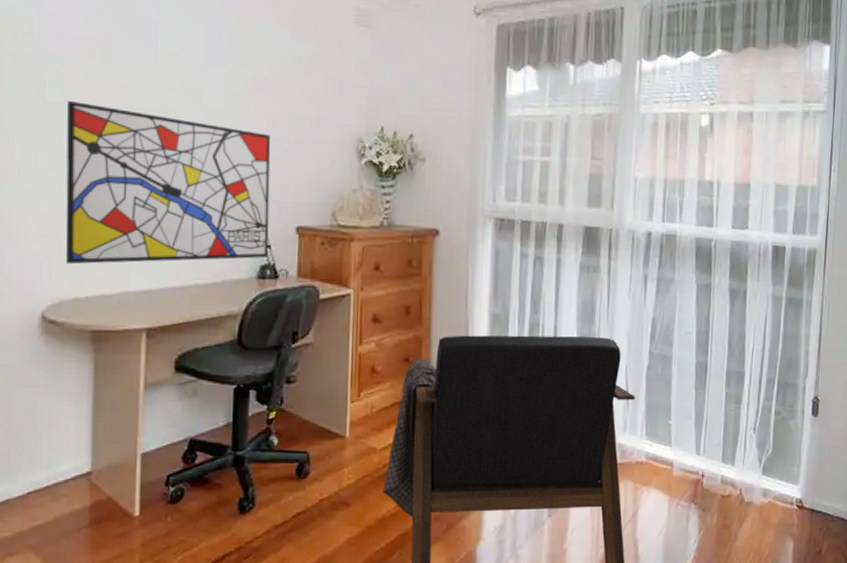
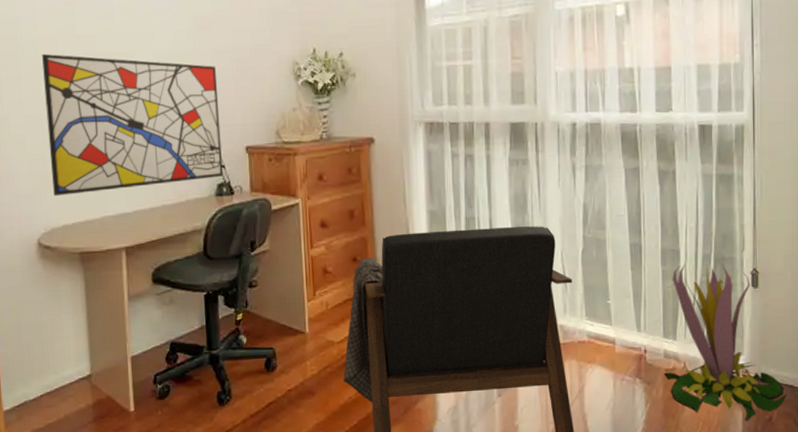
decorative plant: none [719,387,838,553] -> present [663,263,787,421]

